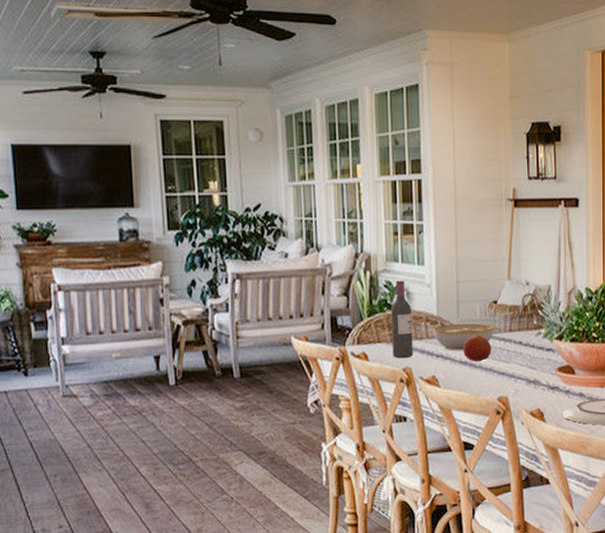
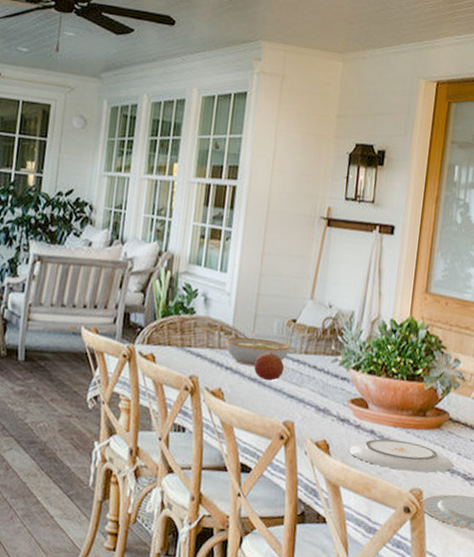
wine bottle: present [390,280,413,359] -> none [181,284,208,366]

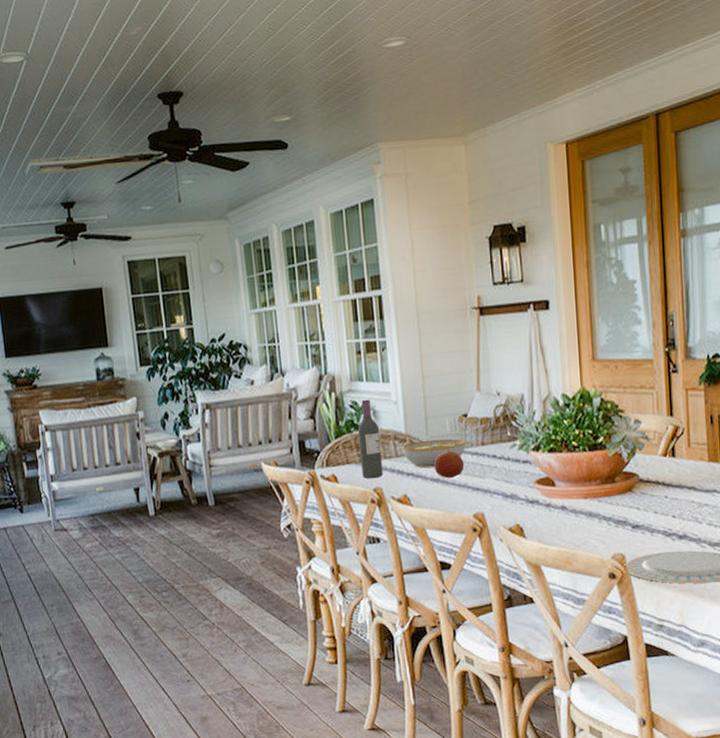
wine bottle: none [181,284,208,366] -> present [357,399,383,479]
plate: present [348,439,454,473] -> none [543,510,652,540]

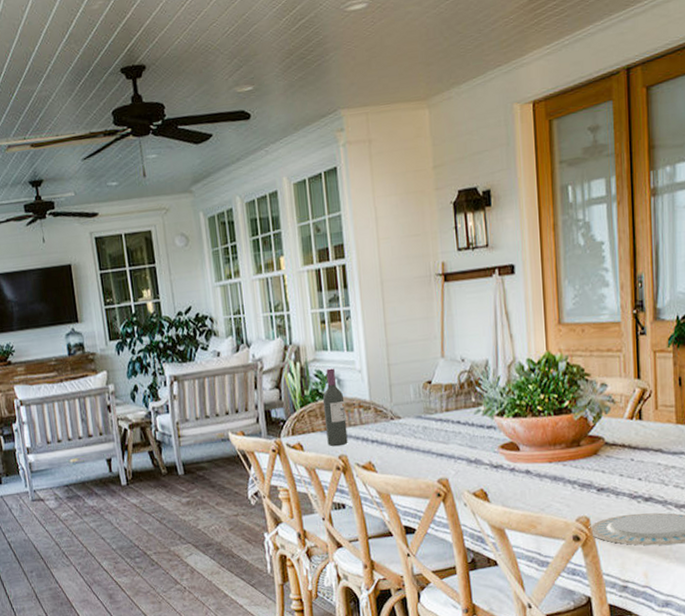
bowl: present [402,438,466,468] -> none [367,405,430,435]
fruit: present [434,450,465,479] -> none [399,417,429,445]

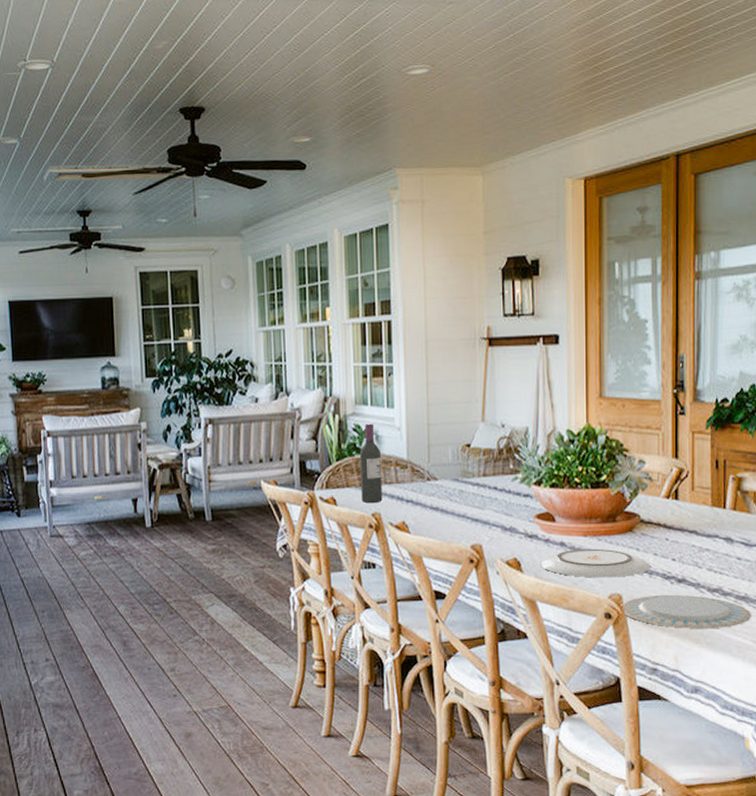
plate: none [507,473,618,503] -> present [540,548,651,578]

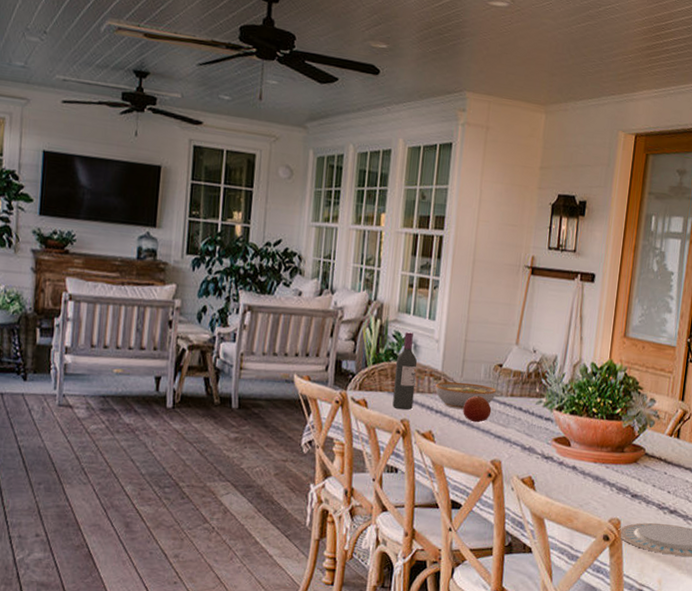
bowl: none [403,467,467,496] -> present [435,381,496,410]
fruit: none [435,480,465,508] -> present [463,395,492,423]
plate: present [540,548,651,578] -> none [552,474,649,504]

